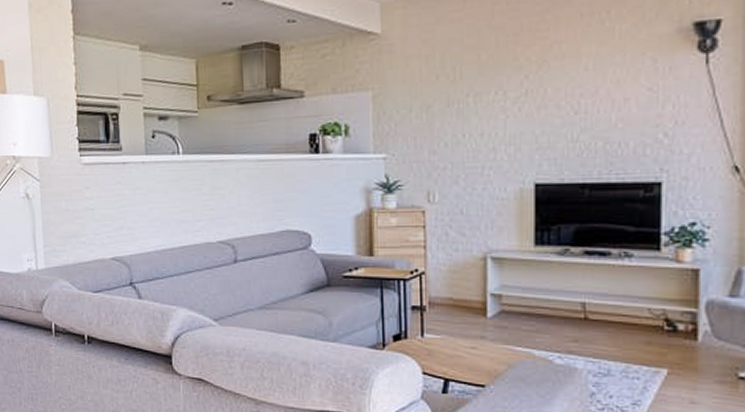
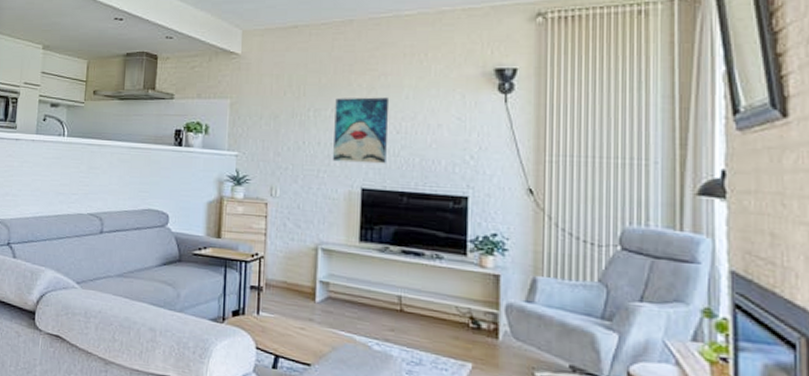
wall art: none [499,71,565,155] -> present [333,97,390,164]

